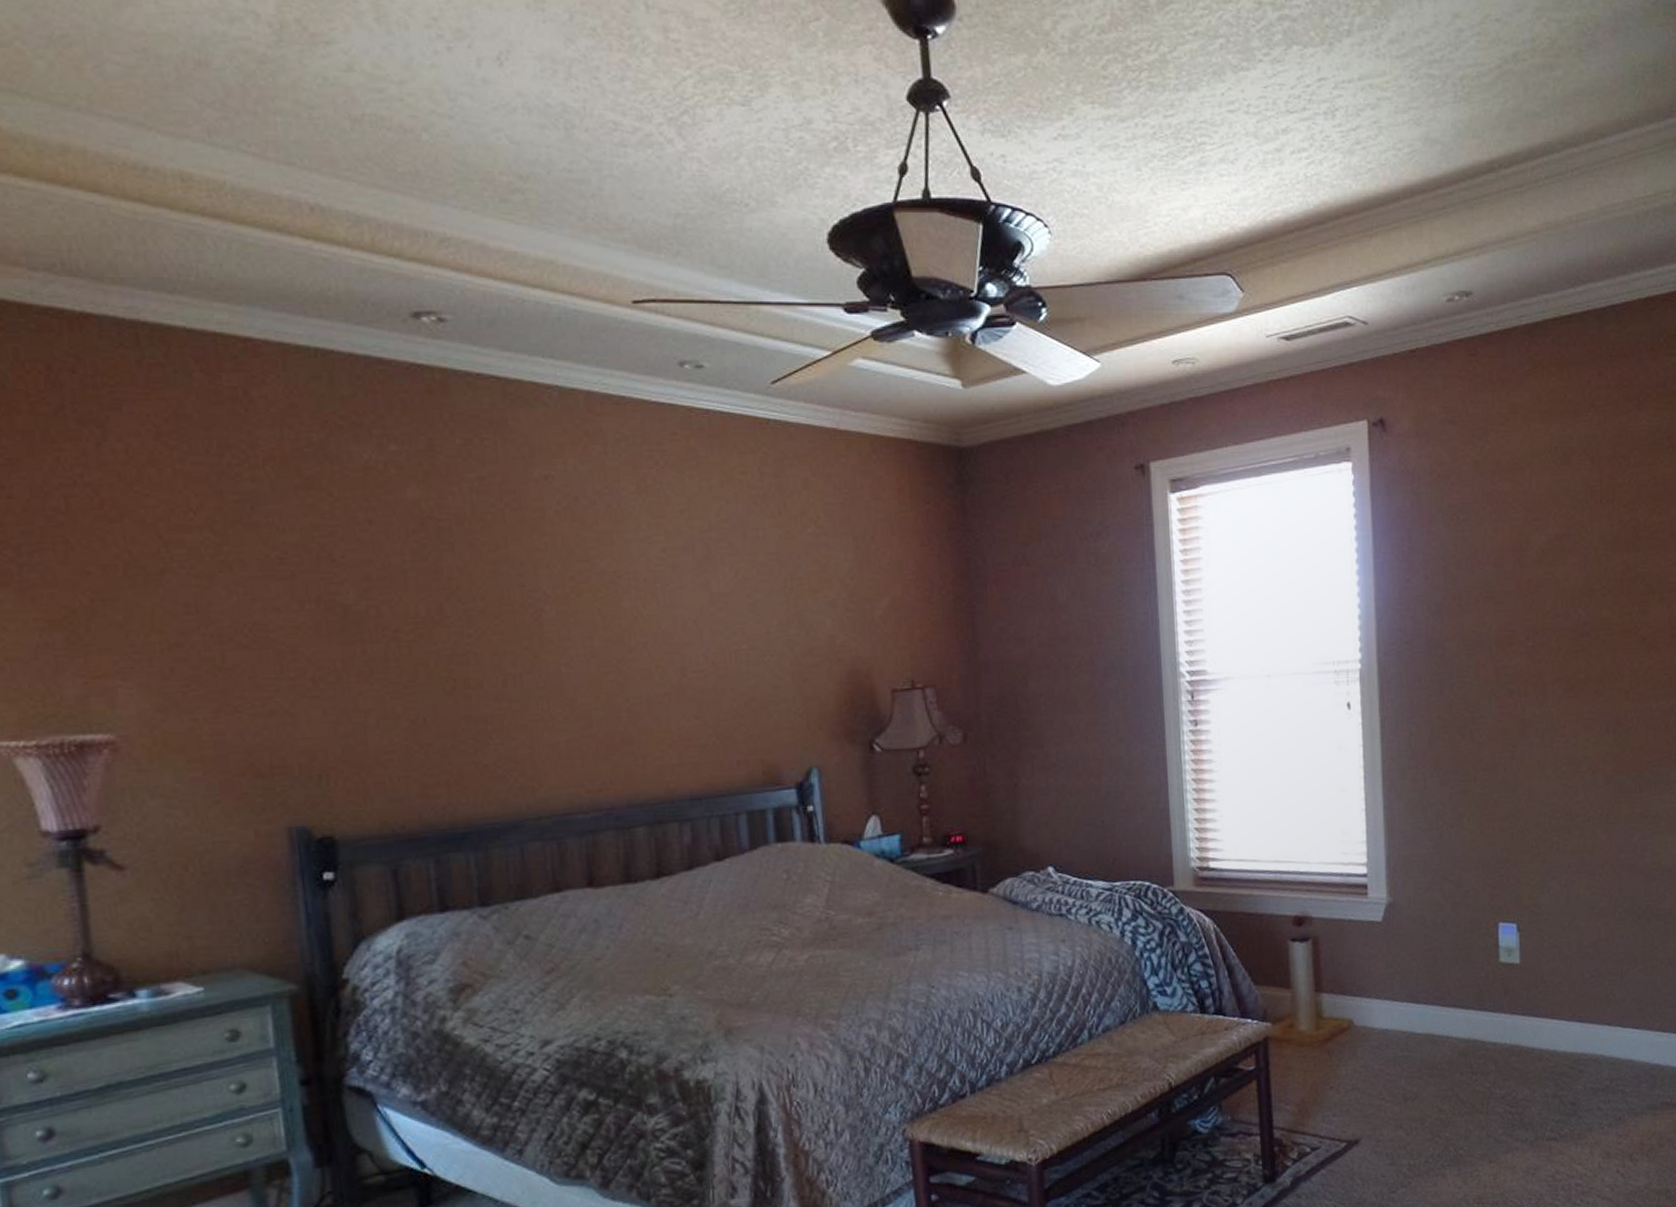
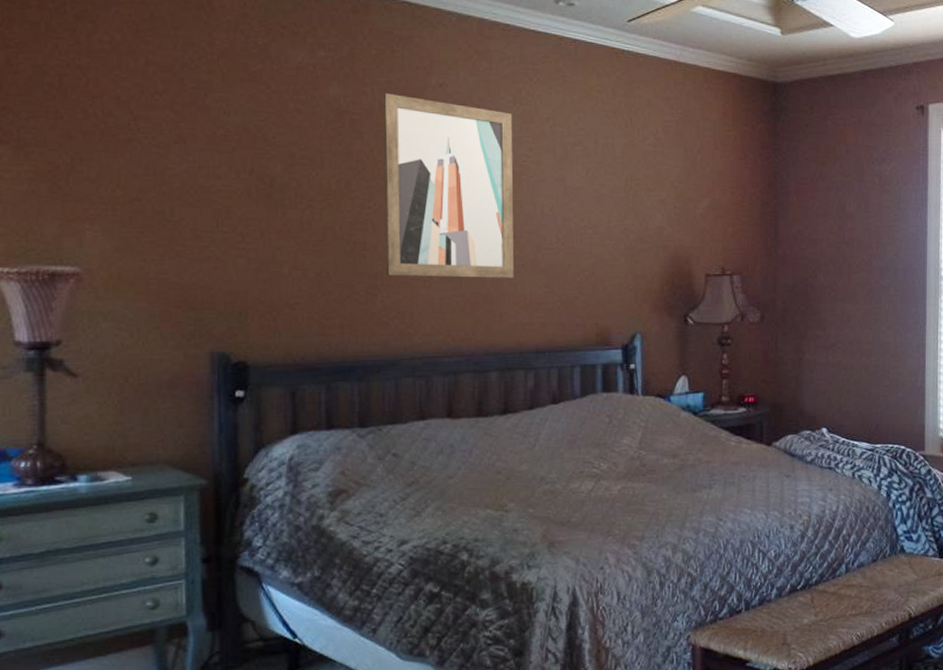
wall art: none [474,491,656,718] -> present [383,92,514,278]

